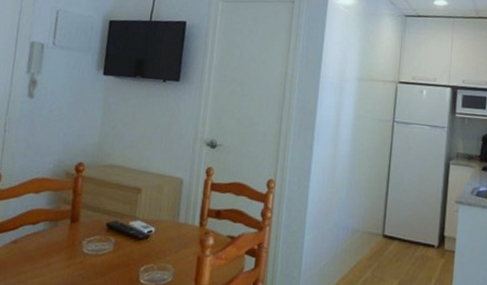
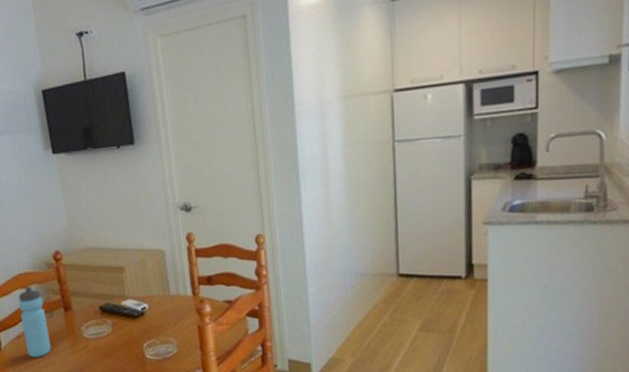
water bottle: none [19,191,53,267] -> present [18,286,51,358]

